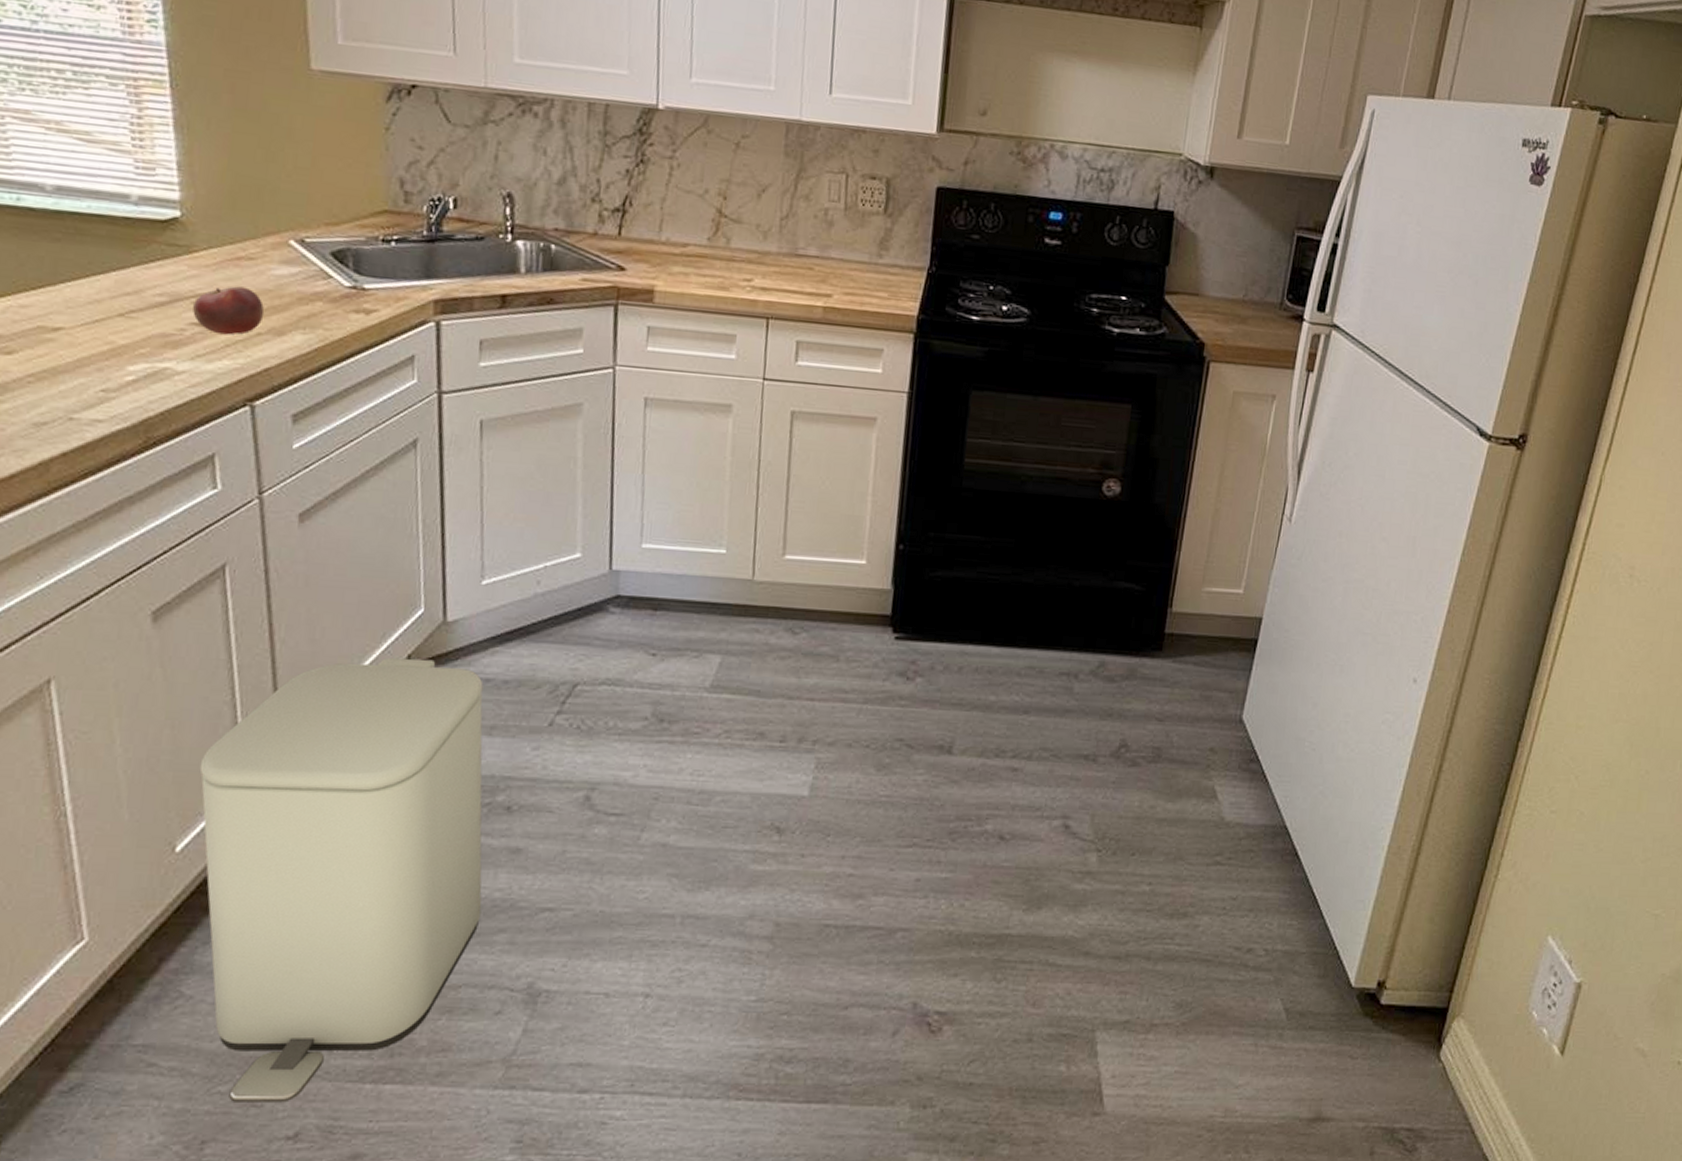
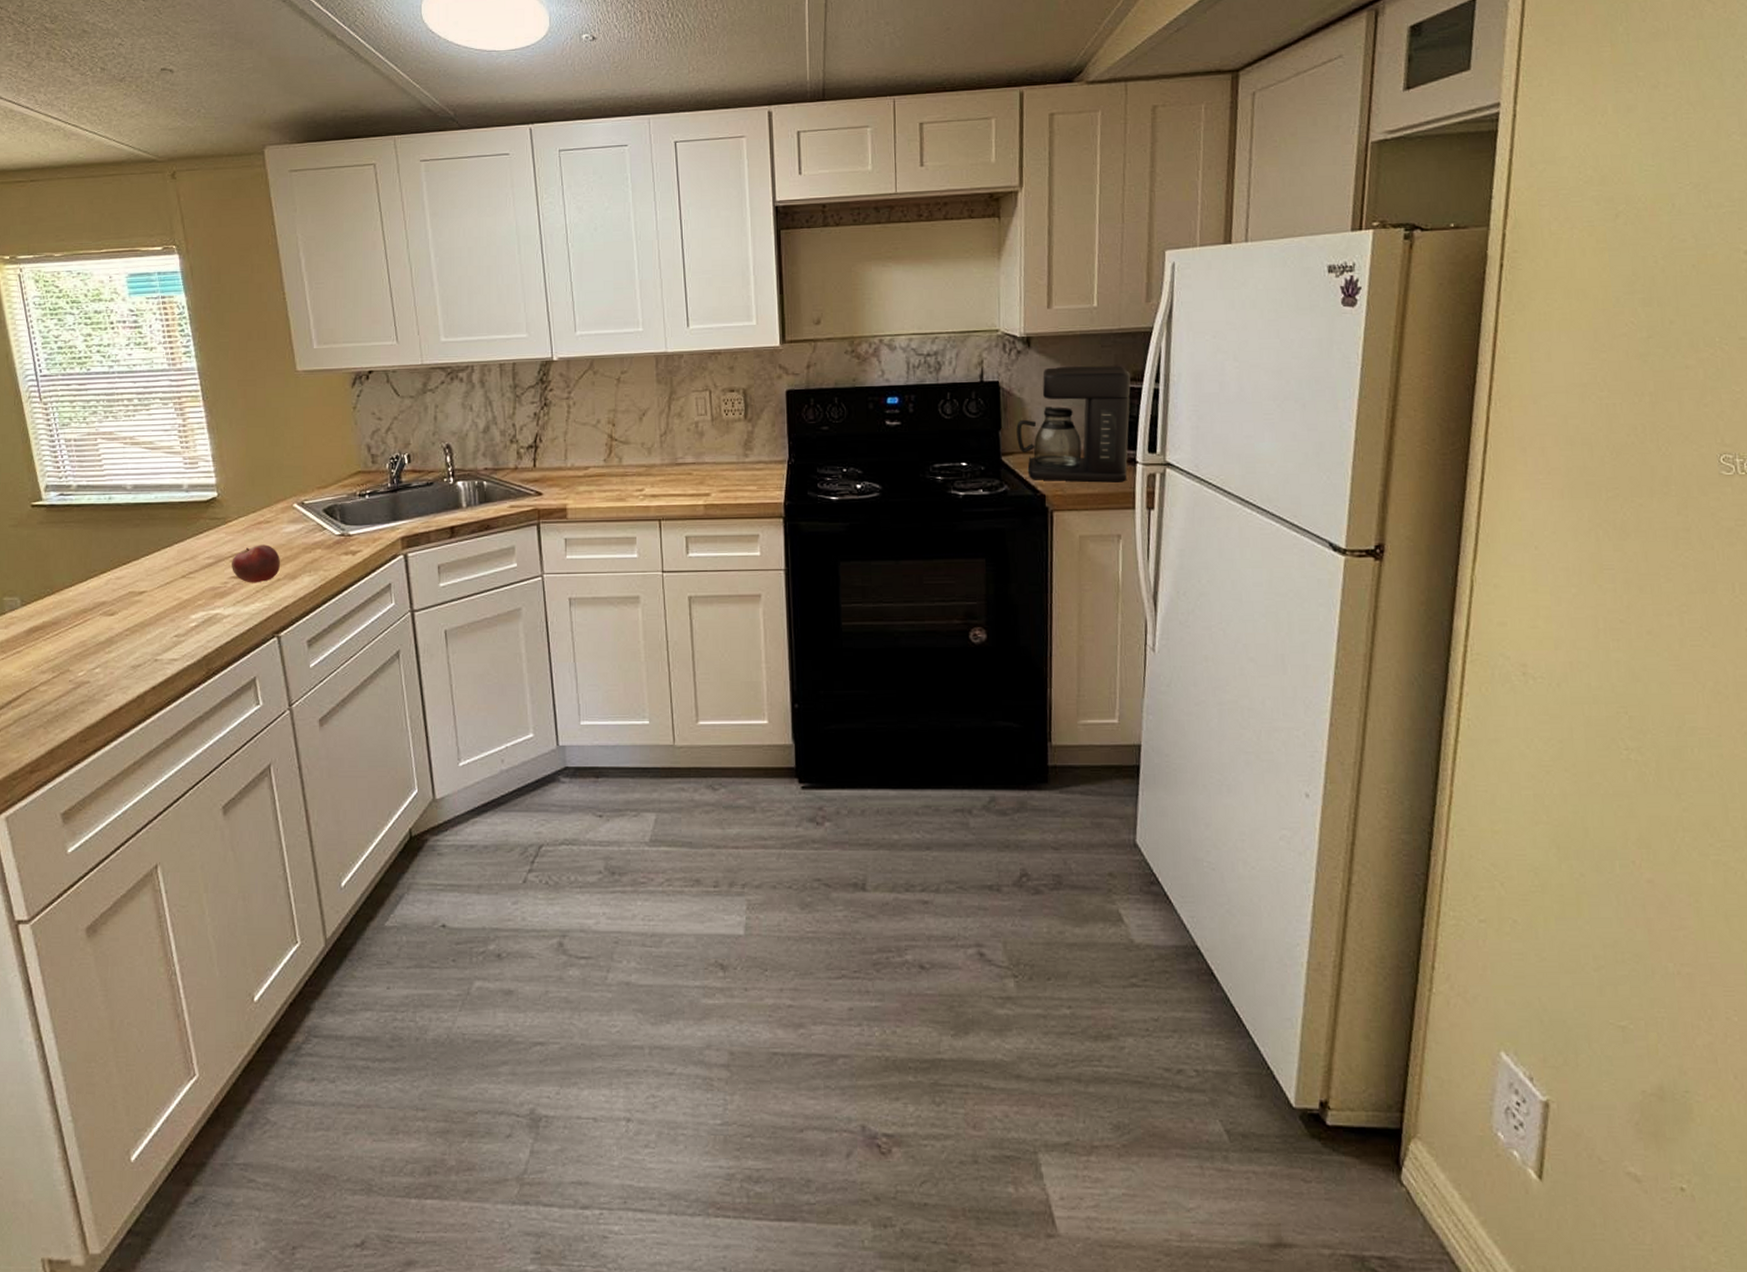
pedal bin: present [199,658,484,1103] -> none [266,832,487,1214]
coffee maker: none [1184,204,1311,340] -> present [1016,365,1131,483]

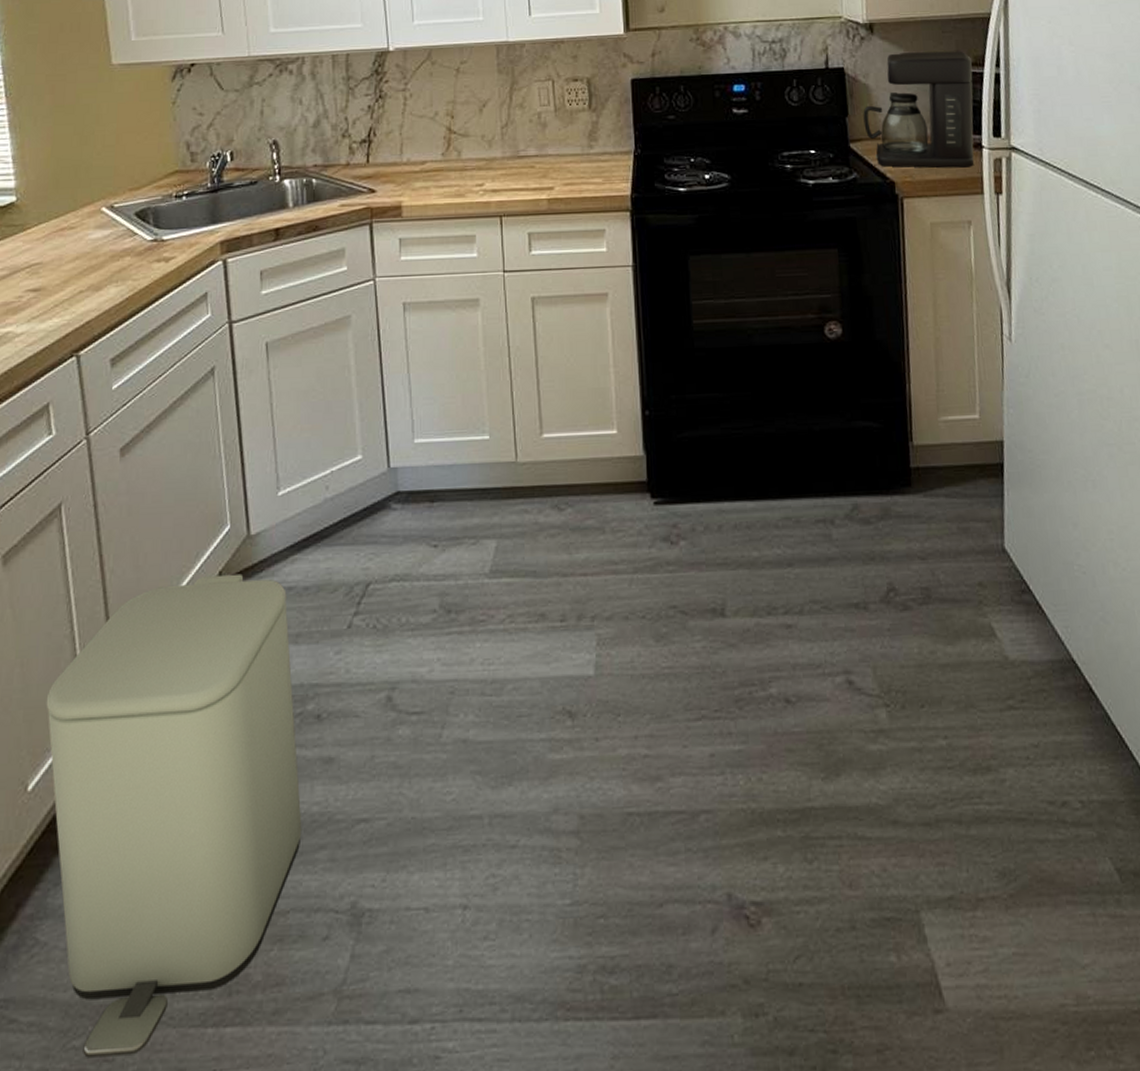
fruit: present [232,544,281,583] -> none [28,253,85,297]
pedal bin: none [266,832,487,1214] -> present [46,573,302,1058]

